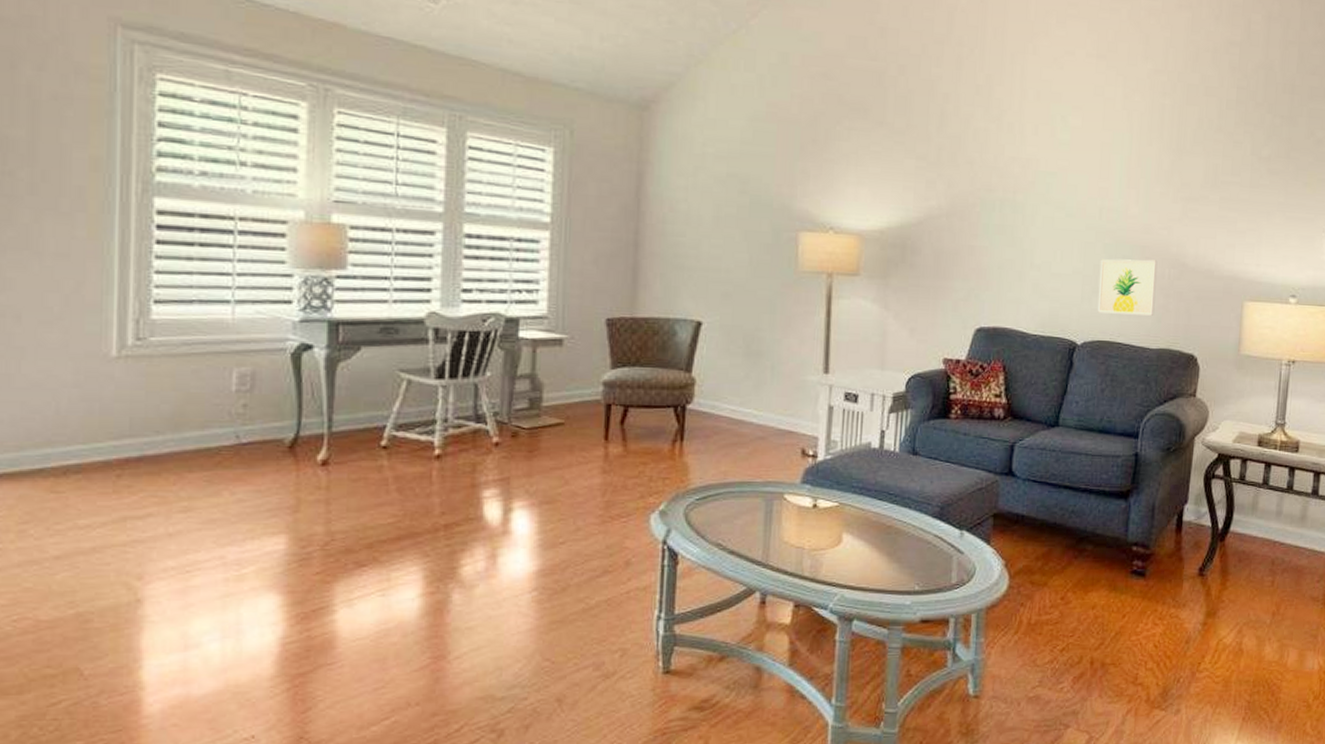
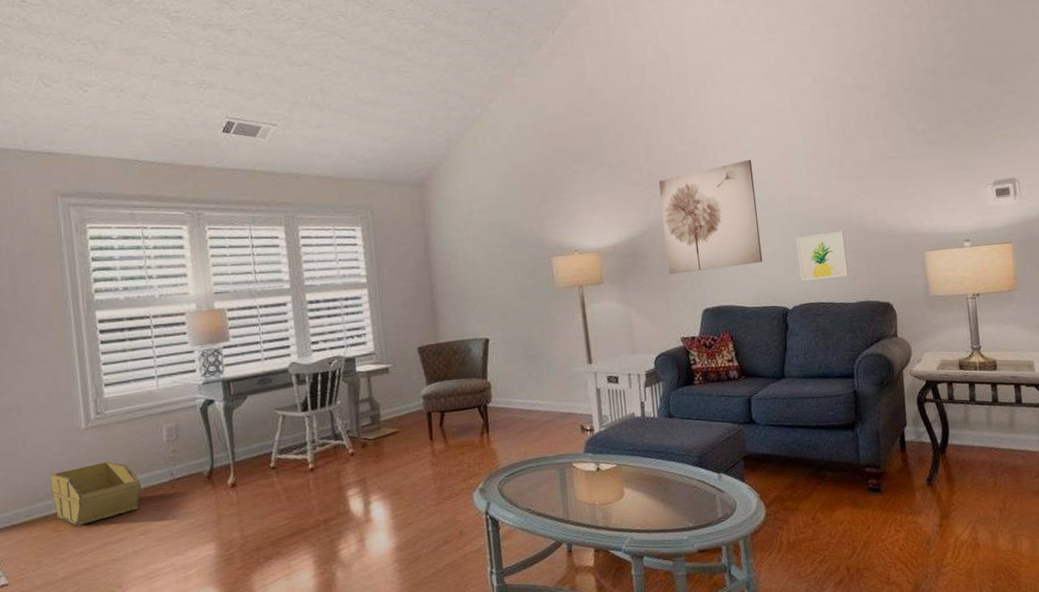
storage bin: none [53,405,191,489] -> present [50,461,142,526]
wall art: none [941,152,1065,283] -> present [658,159,763,275]

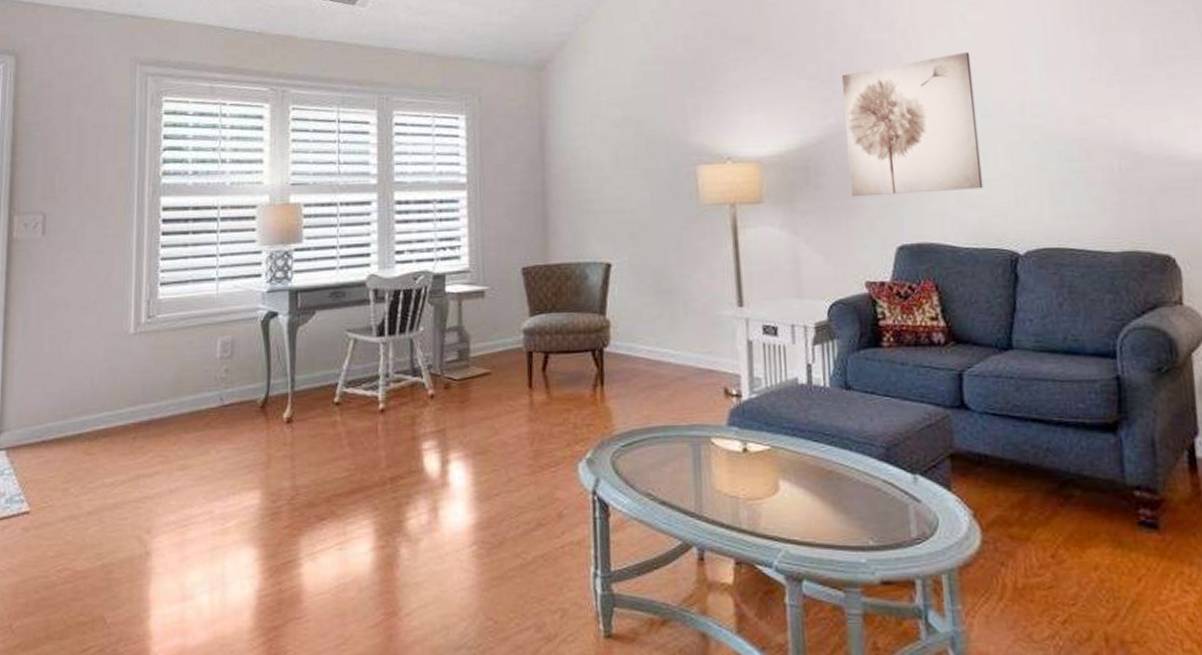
storage bin: present [50,461,142,526] -> none [89,375,187,451]
wall art: present [796,231,849,281] -> none [1031,152,1109,217]

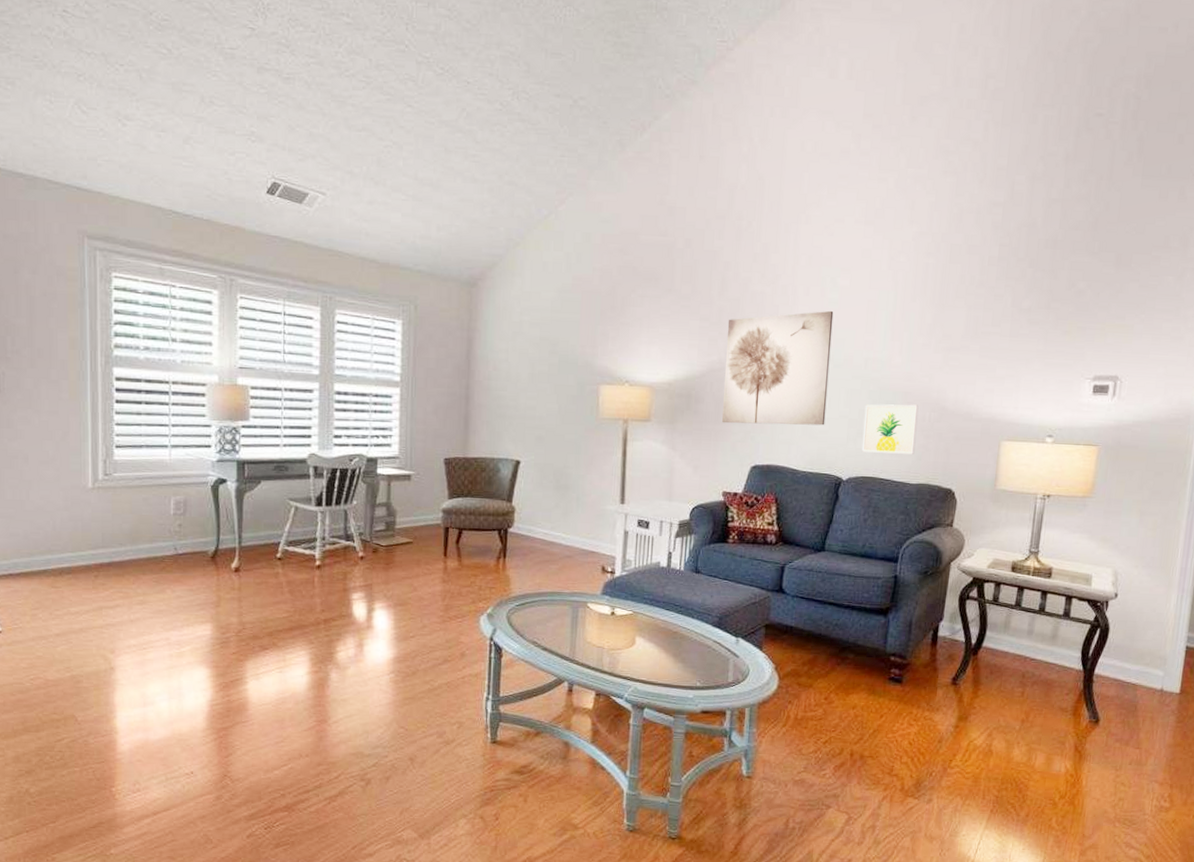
wall art: none [1031,152,1109,217] -> present [861,404,919,454]

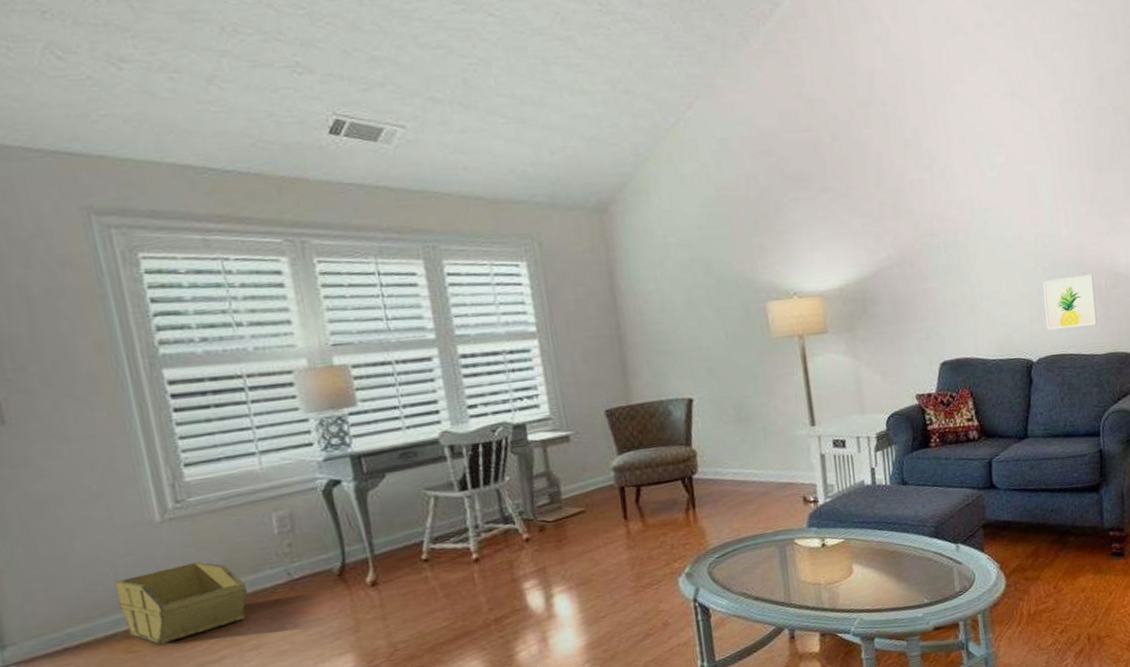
storage bin: none [52,524,144,586] -> present [114,561,248,645]
wall art: present [721,310,834,426] -> none [890,189,1007,323]

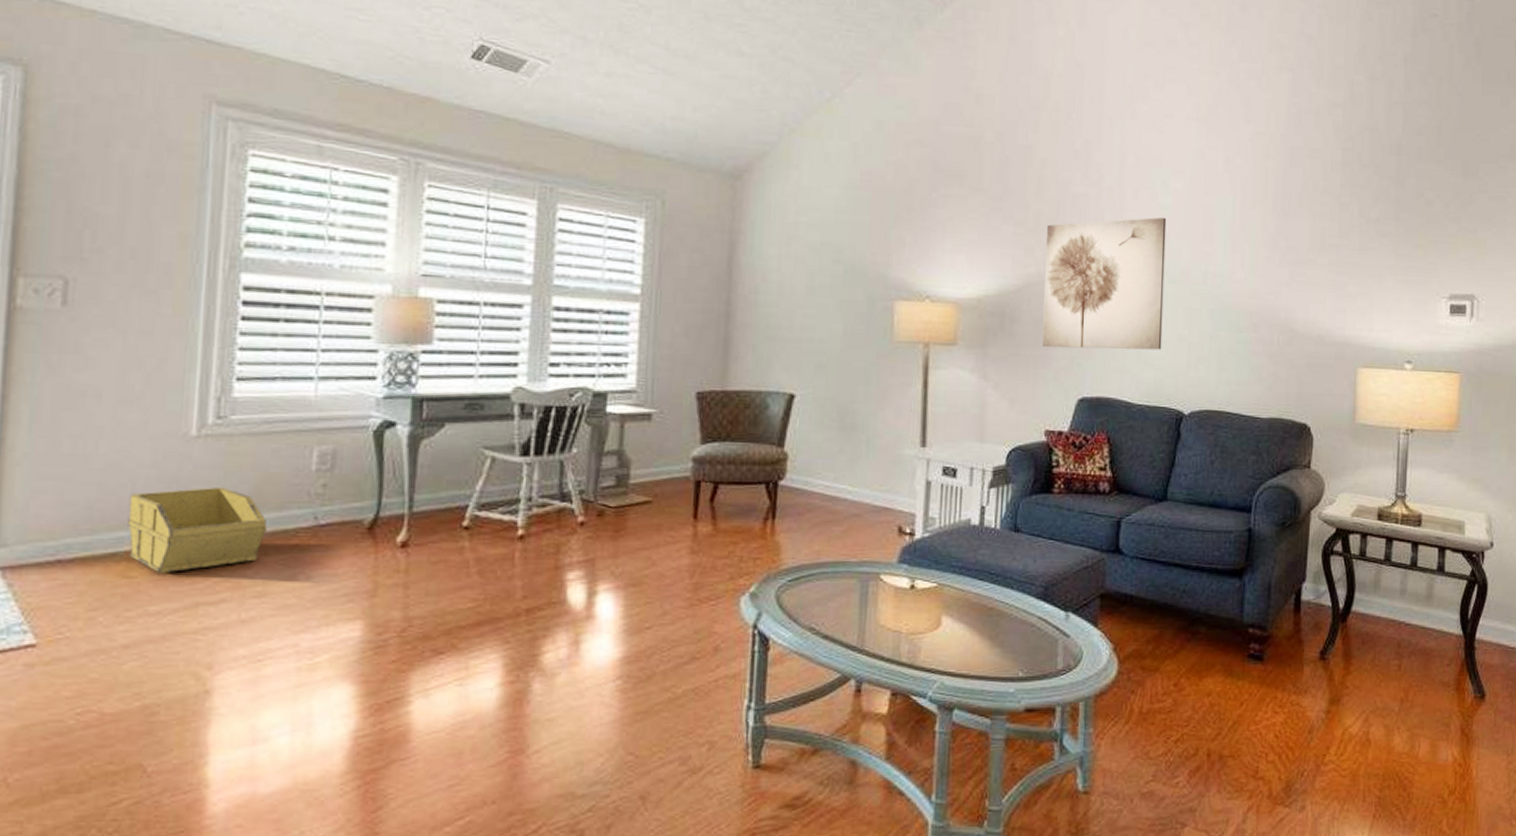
wall art: none [890,189,1007,323] -> present [1041,217,1167,350]
wall art: present [1042,274,1098,330] -> none [1204,325,1266,384]

